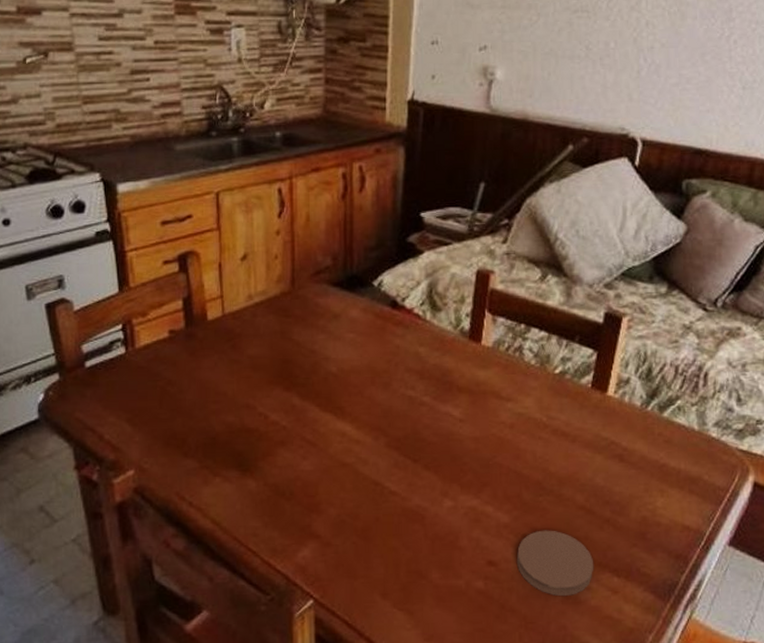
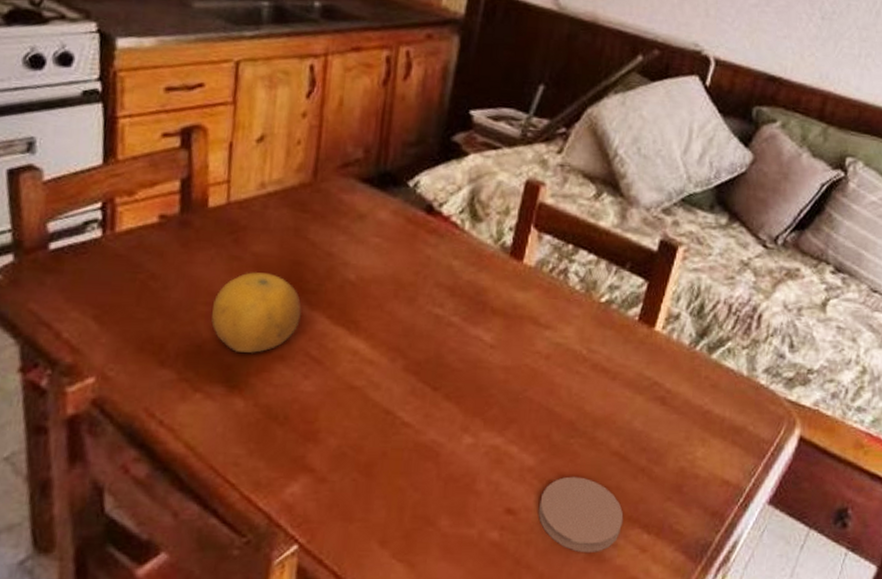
fruit: none [220,372,295,441] -> present [211,272,302,353]

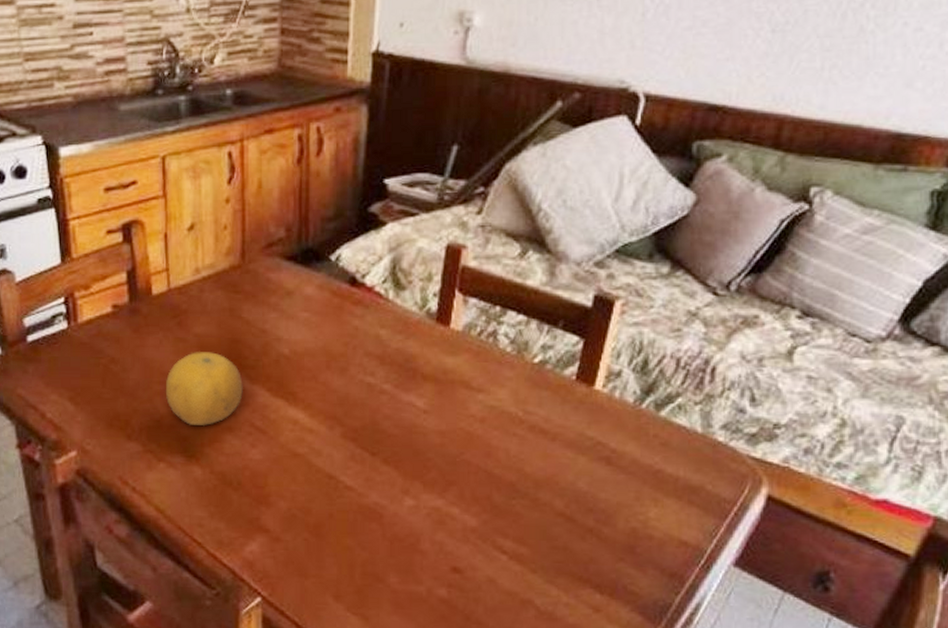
coaster: present [538,476,624,554] -> none [484,537,574,612]

